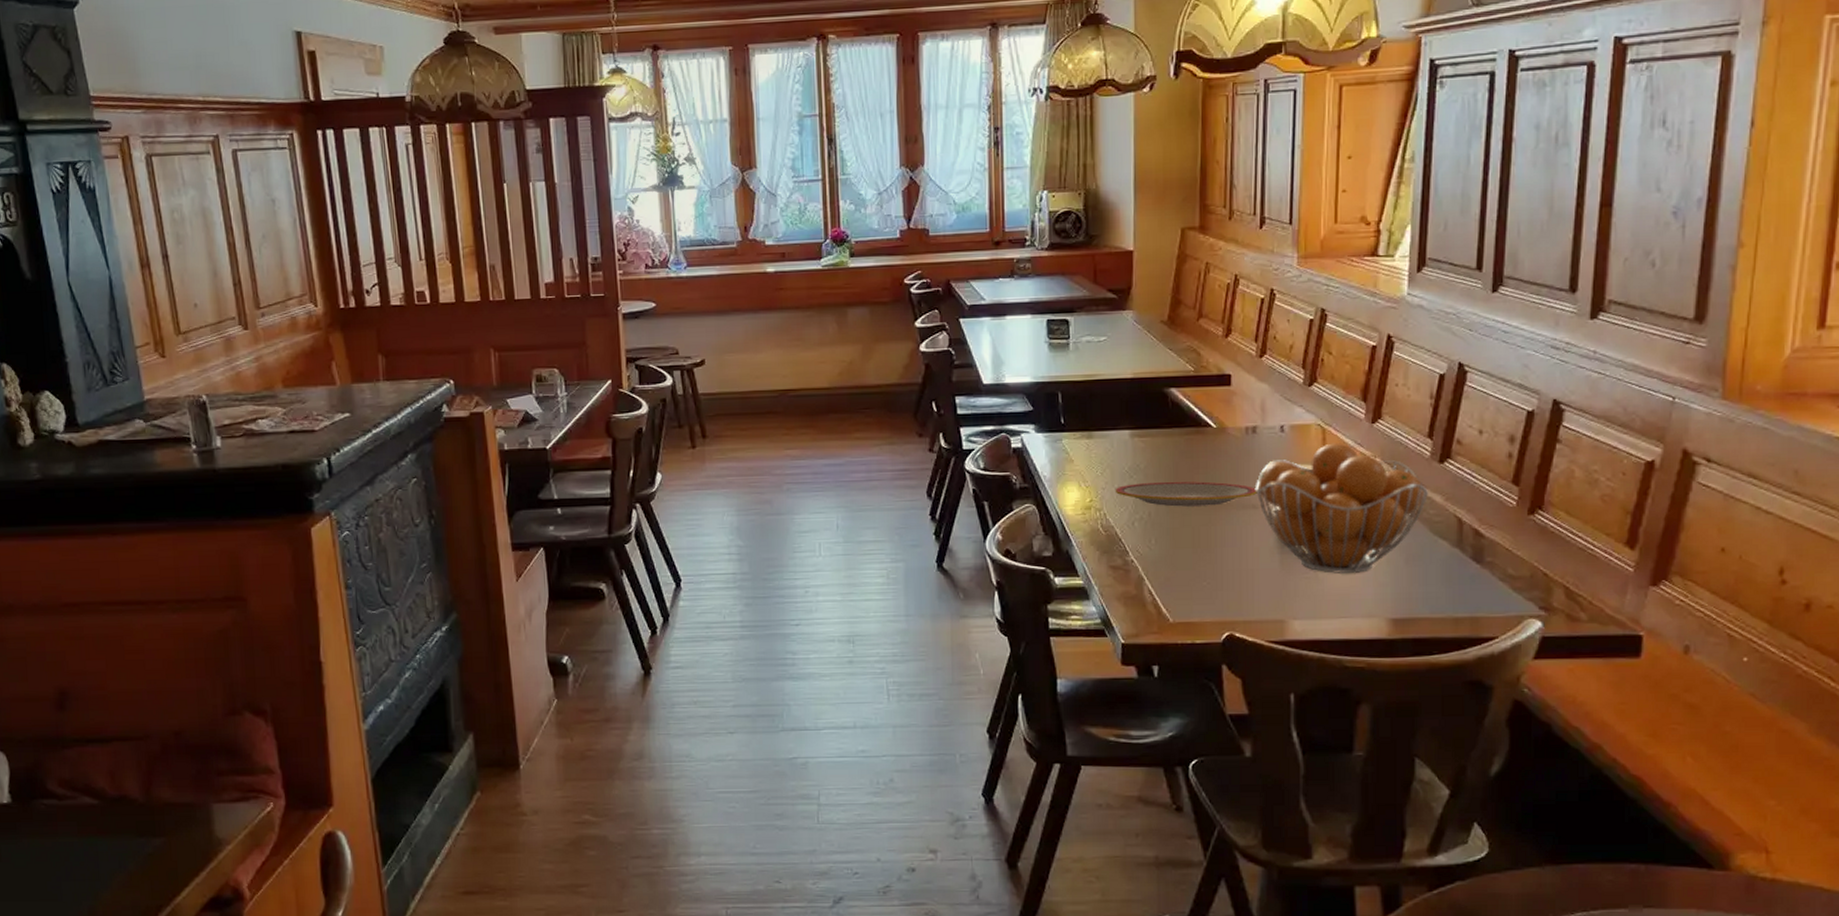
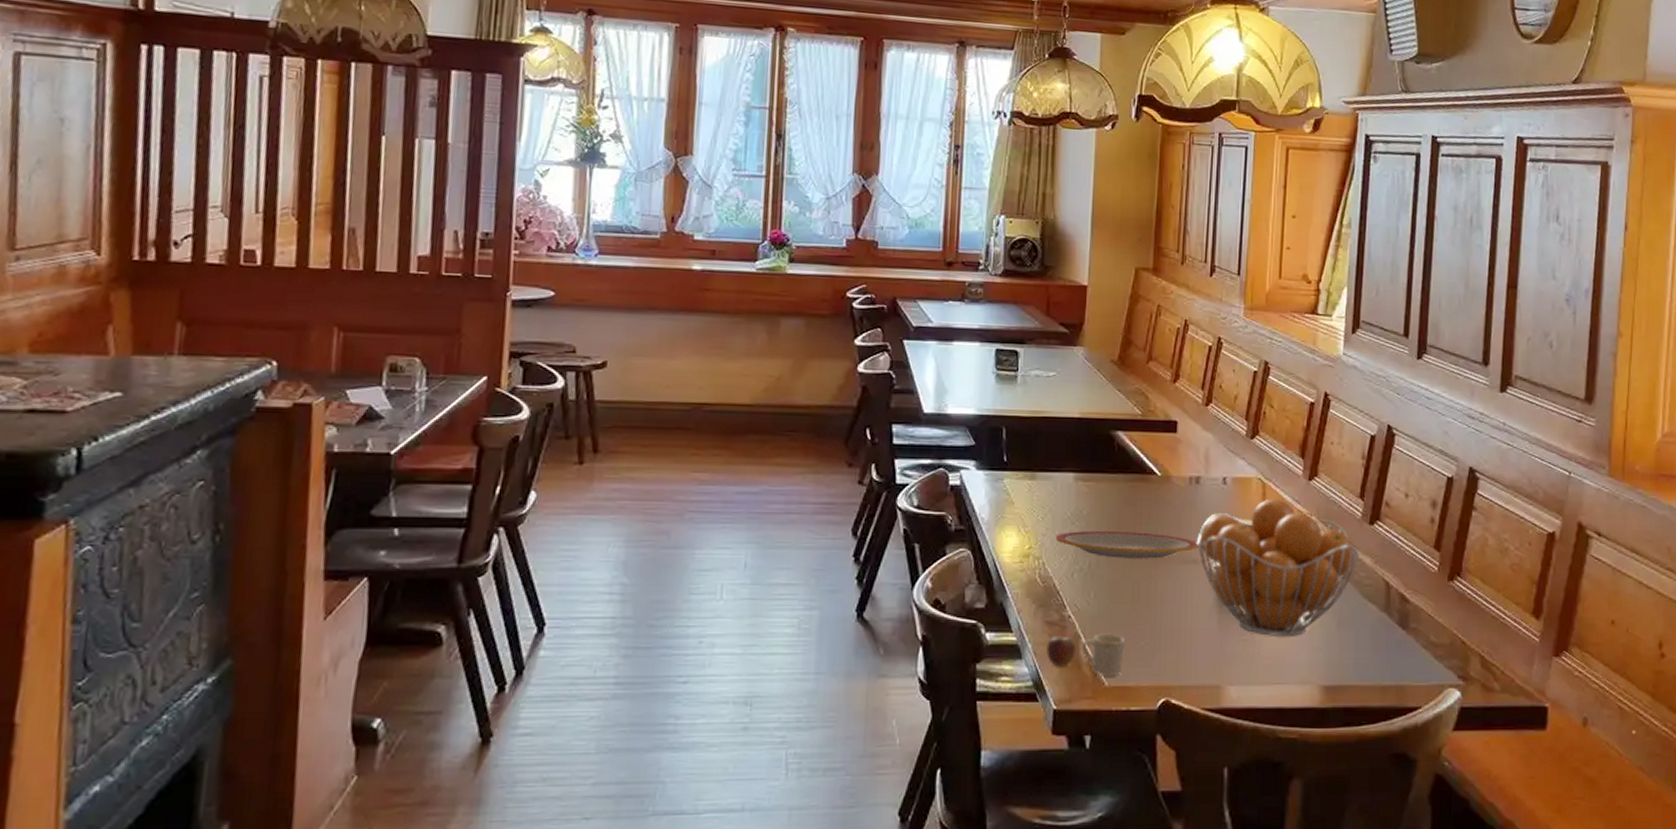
mug: none [1112,575,1188,613] -> present [1046,633,1126,676]

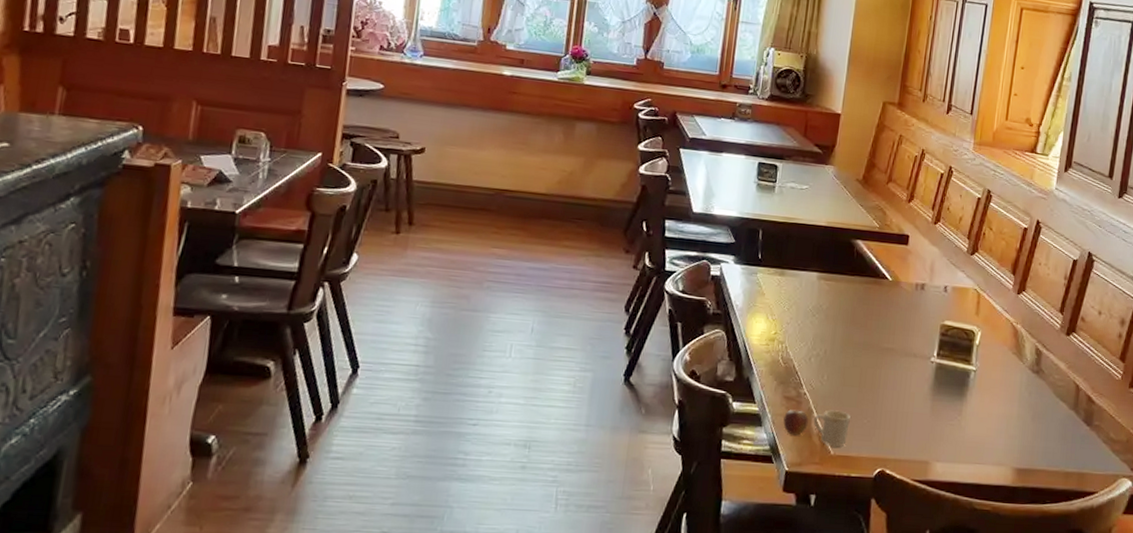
plate: present [1055,530,1199,559] -> none [797,322,919,351]
fruit basket: present [1197,498,1360,636] -> none [918,307,1056,425]

